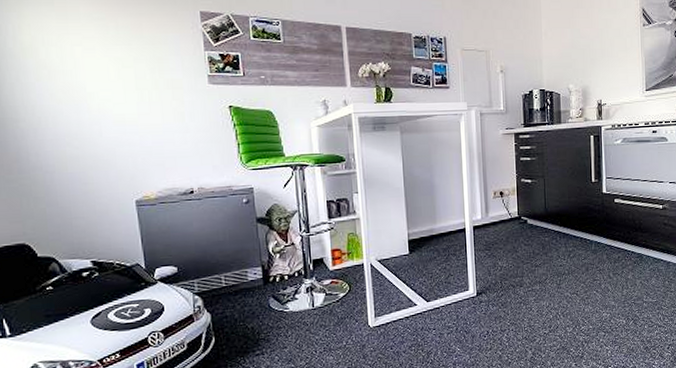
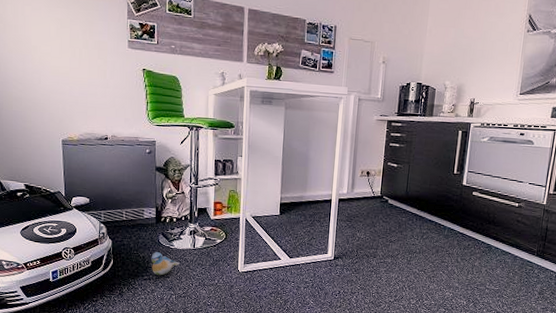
plush toy: none [262,319,298,348] -> present [151,252,180,276]

